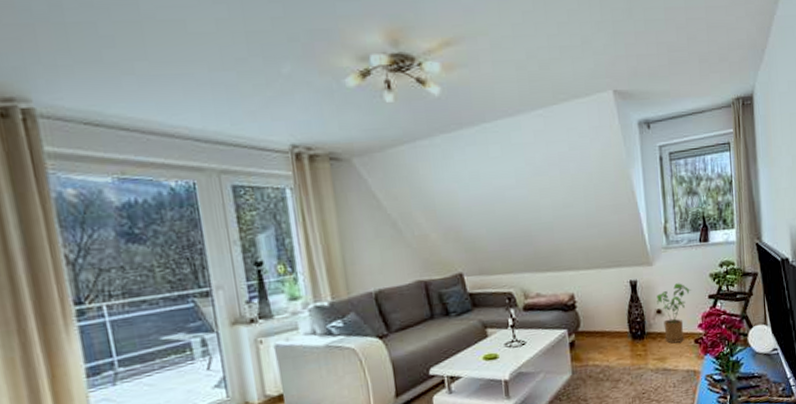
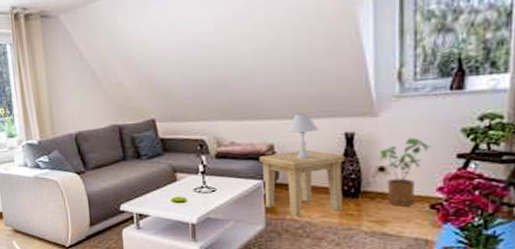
side table: none [562,298,633,363] -> present [259,150,345,218]
table lamp: none [584,263,610,307] -> present [287,112,319,160]

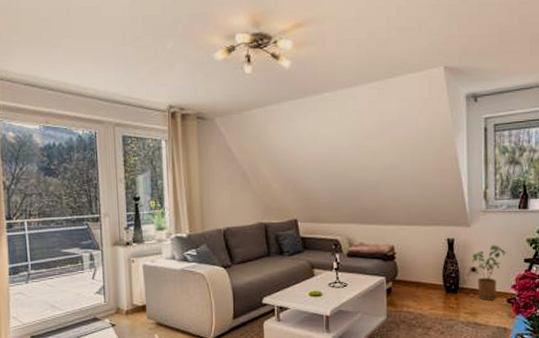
side table: present [259,150,345,218] -> none [383,252,447,310]
table lamp: present [287,112,319,160] -> none [405,220,428,260]

